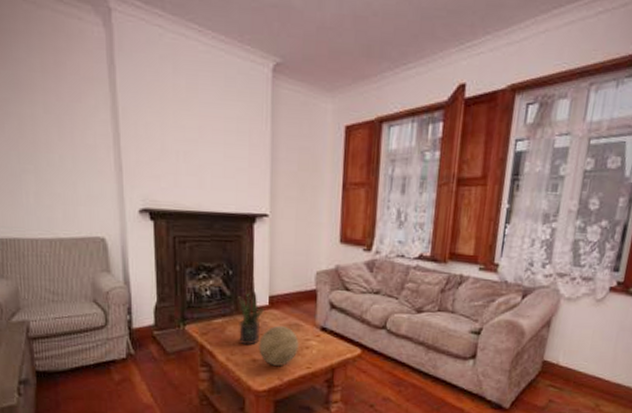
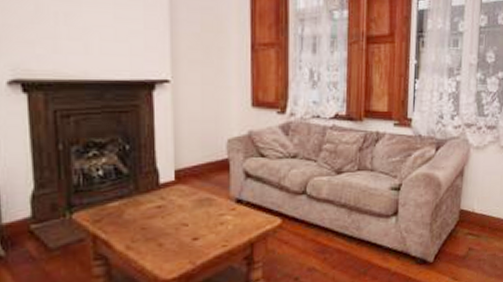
potted plant: present [238,293,264,345] -> none [138,168,169,229]
decorative ball: present [259,325,299,366] -> none [165,201,212,248]

